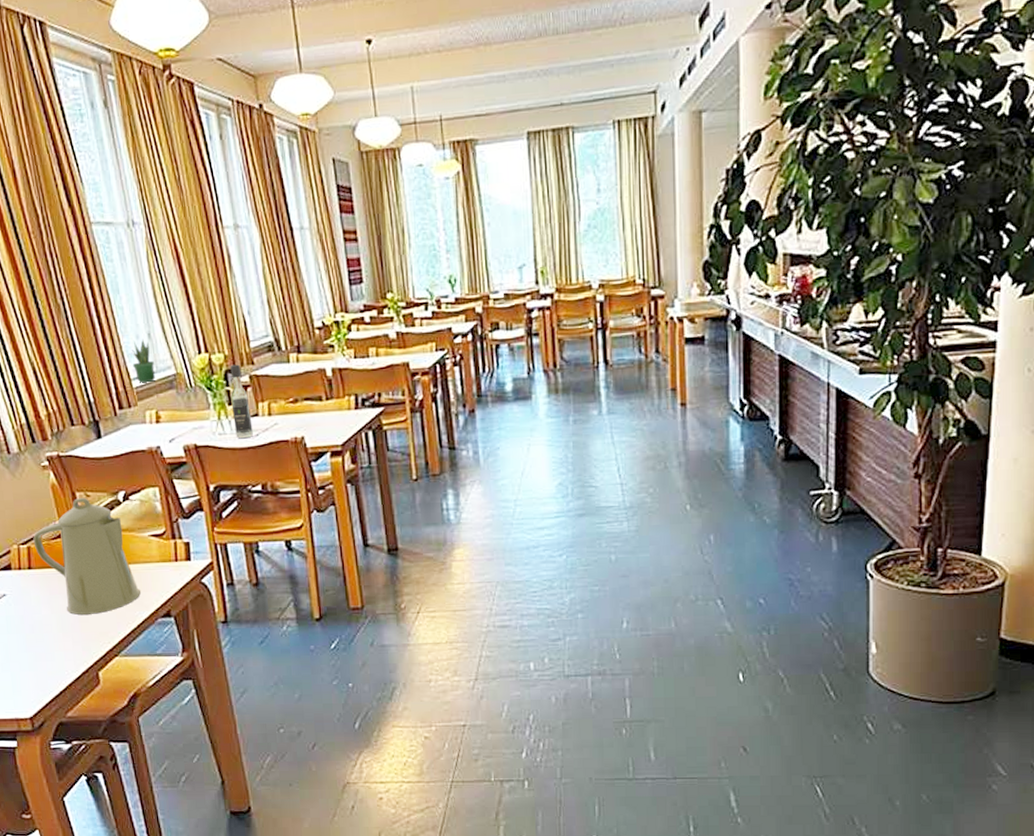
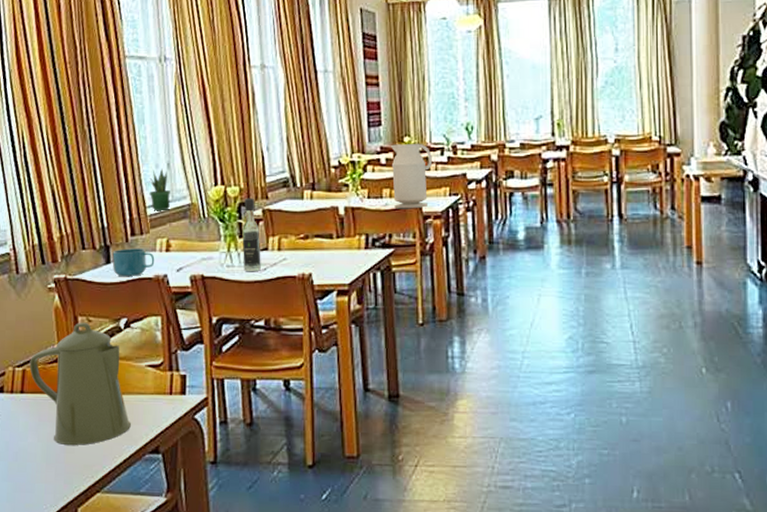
cup: none [102,421,146,450] -> present [112,248,155,276]
water jug: none [373,299,417,368] -> present [390,143,433,209]

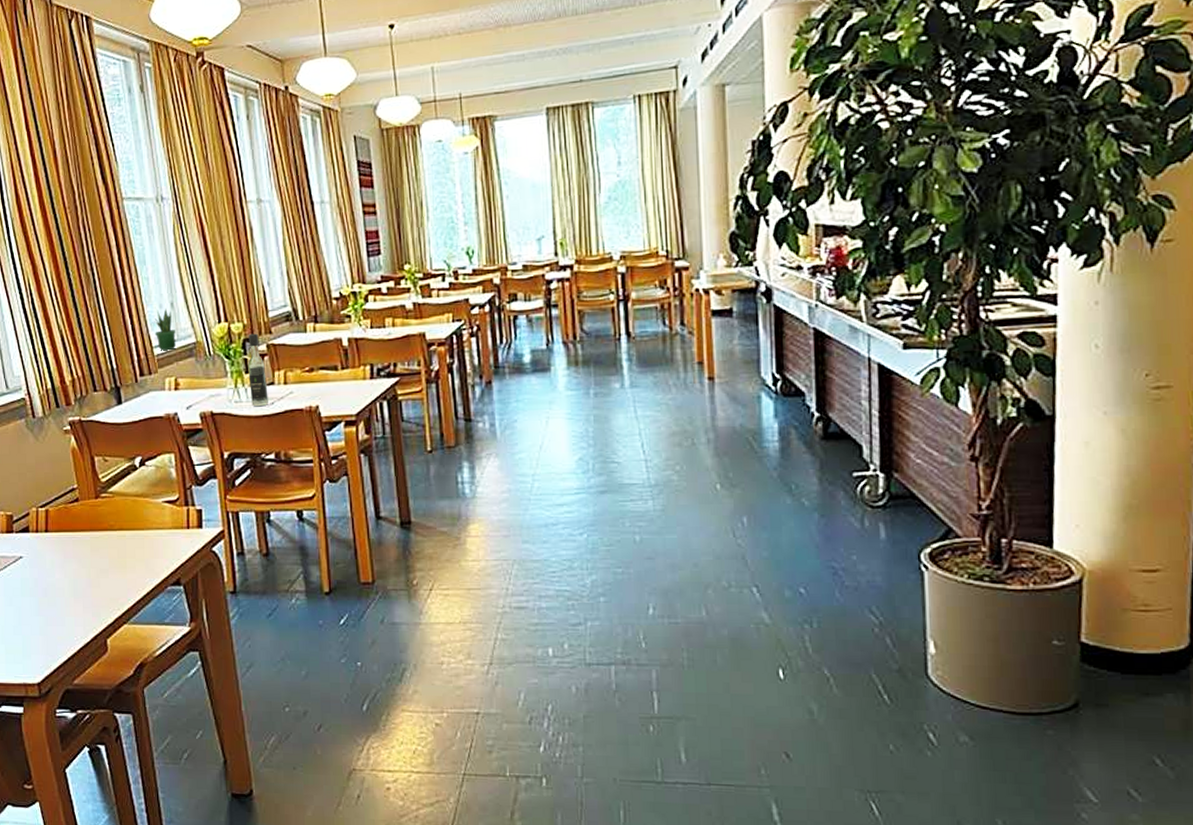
teapot: present [29,322,131,445] -> none [51,462,152,580]
cup: present [112,248,155,276] -> none [123,388,165,416]
water jug: present [390,143,433,209] -> none [390,270,434,338]

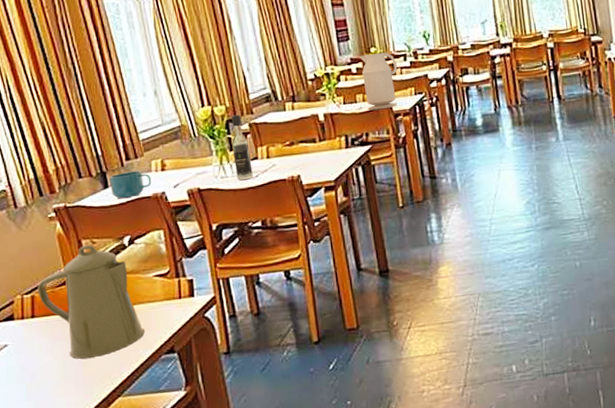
teapot: none [51,462,152,580] -> present [37,244,145,359]
cup: none [123,388,165,416] -> present [109,171,152,198]
planter: present [154,308,176,351] -> none [138,96,161,136]
water jug: none [390,270,434,338] -> present [359,52,398,111]

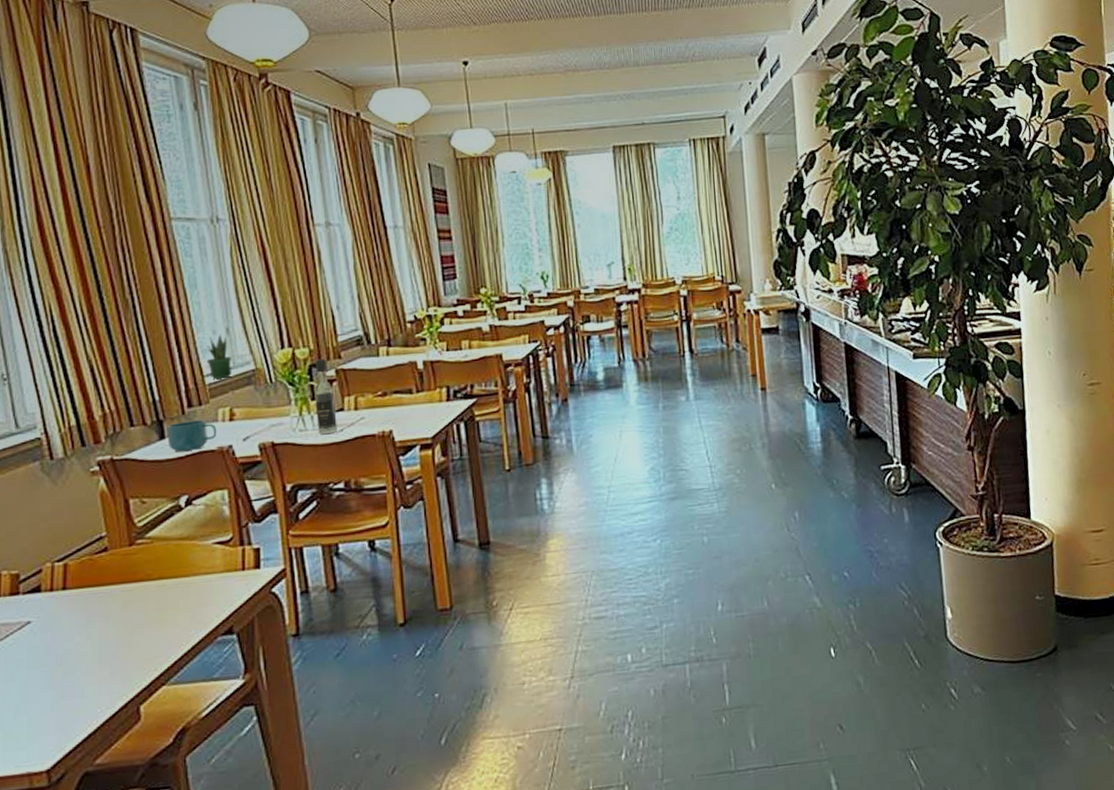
teapot: present [37,244,145,359] -> none [72,504,198,640]
planter: none [138,96,161,136] -> present [206,334,231,380]
water jug: present [359,52,398,111] -> none [466,293,510,360]

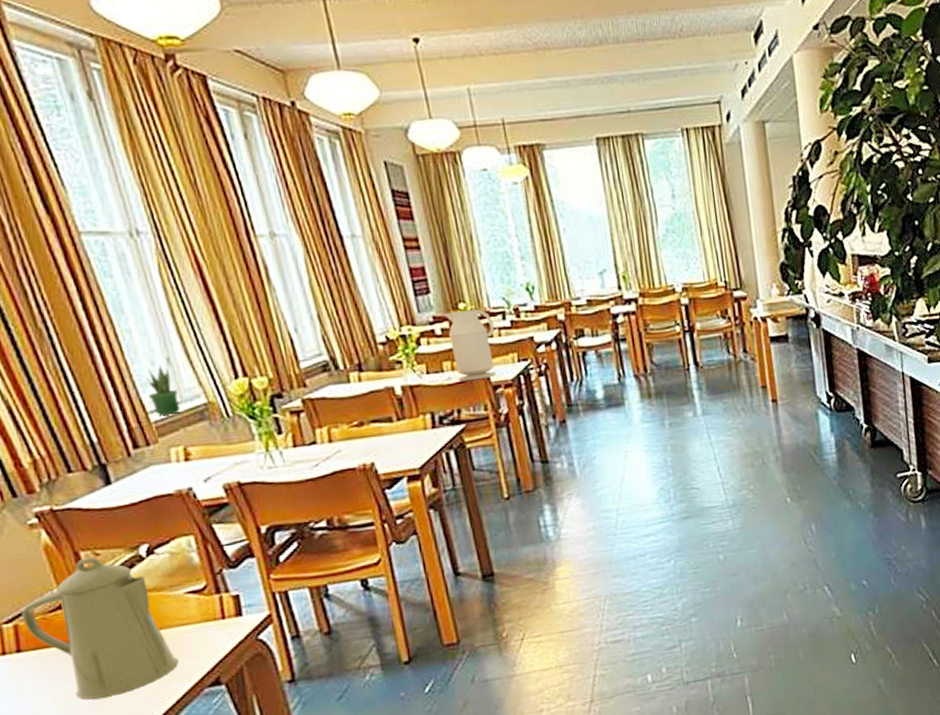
teapot: none [72,504,198,640] -> present [21,556,178,700]
cup: present [167,420,217,451] -> none [111,461,173,497]
bottle: present [314,358,337,435] -> none [276,387,312,471]
water jug: none [466,293,510,360] -> present [444,308,496,382]

